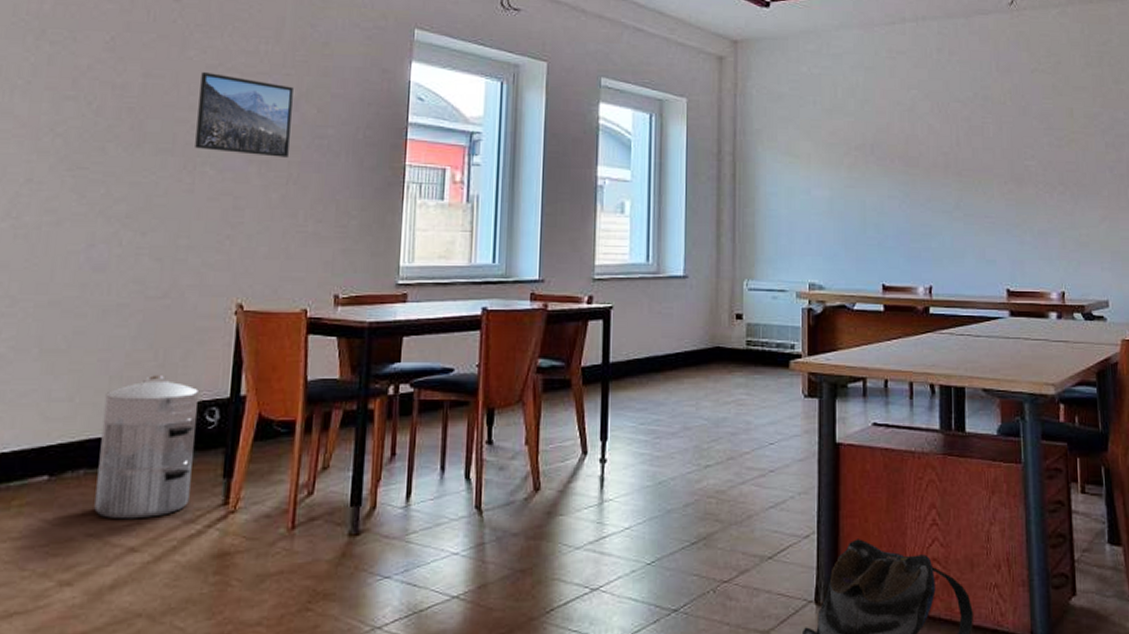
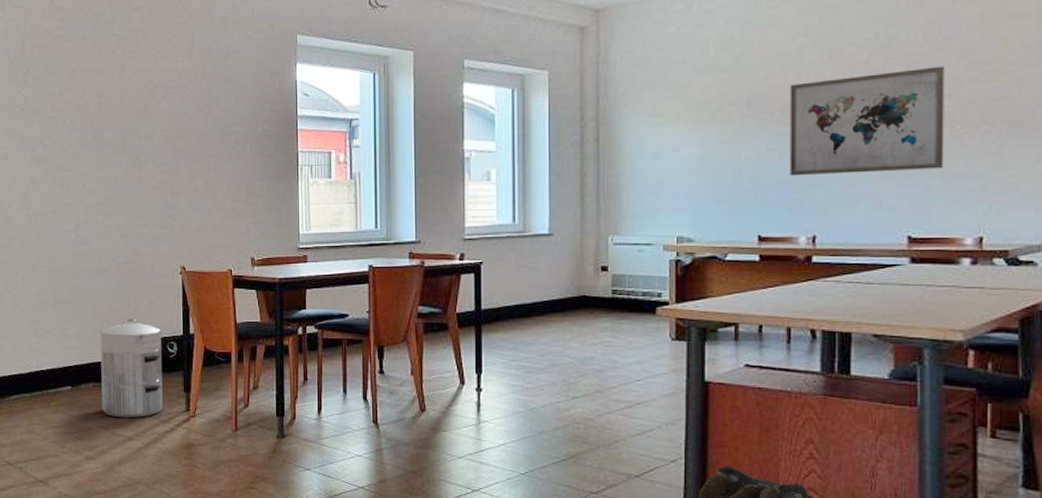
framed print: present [195,72,295,157] -> none [138,89,208,152]
wall art: none [907,128,1032,225] -> present [790,66,945,176]

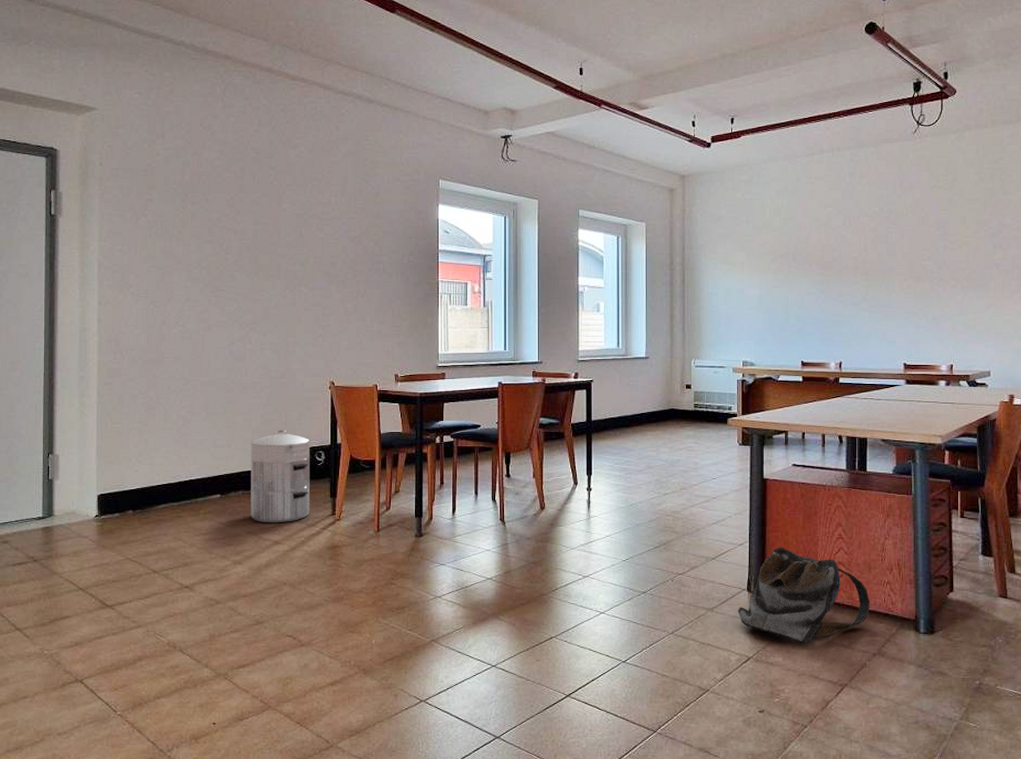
wall art: present [790,66,945,176] -> none [823,235,927,315]

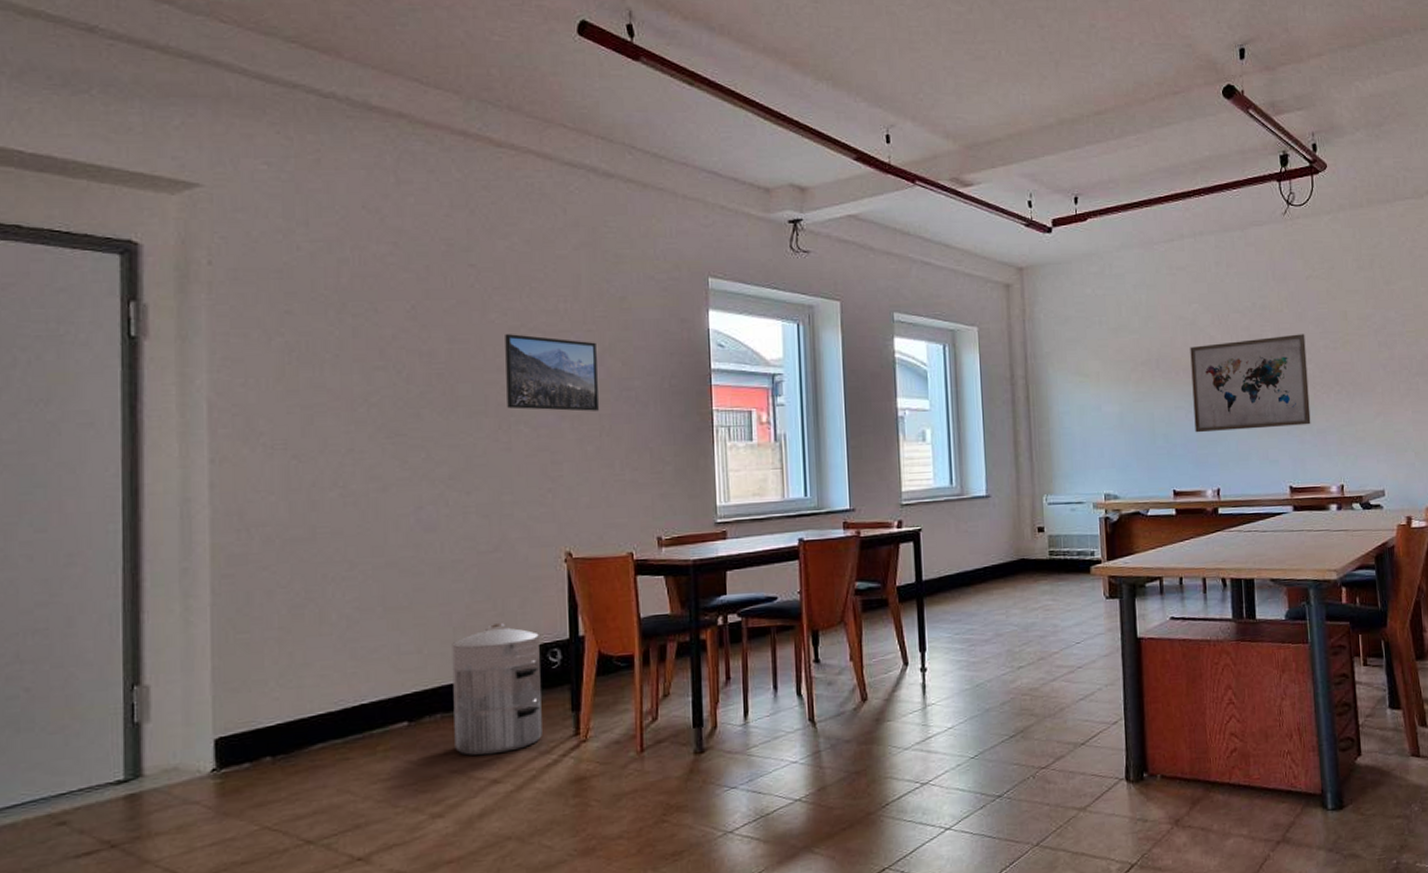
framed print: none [293,219,358,278] -> present [505,334,600,412]
backpack: present [738,547,871,644] -> none [1116,721,1270,839]
wall art: none [823,235,927,315] -> present [1190,334,1311,433]

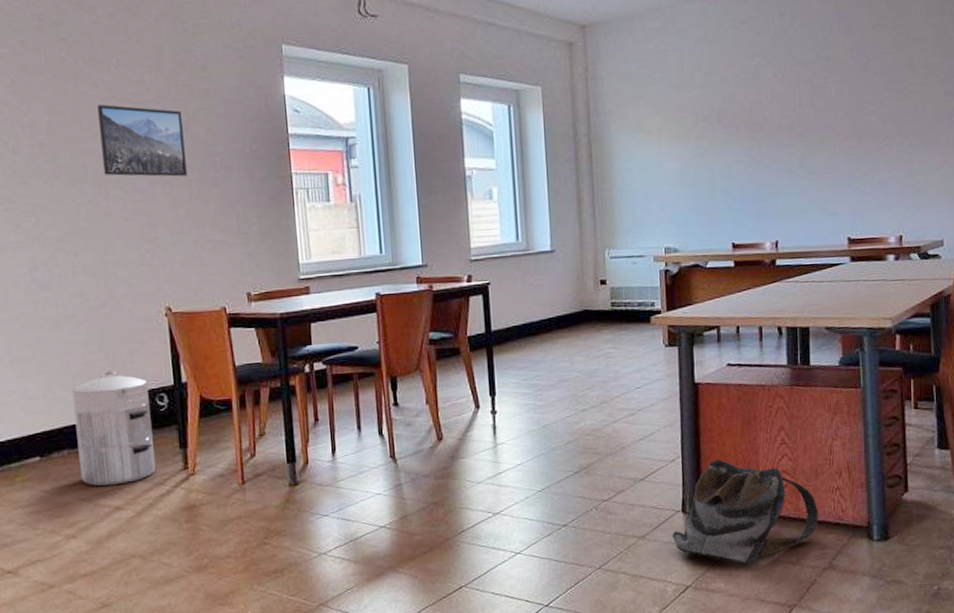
backpack: none [1116,721,1270,839] -> present [673,459,819,565]
wall art: present [1190,334,1311,433] -> none [751,85,872,187]

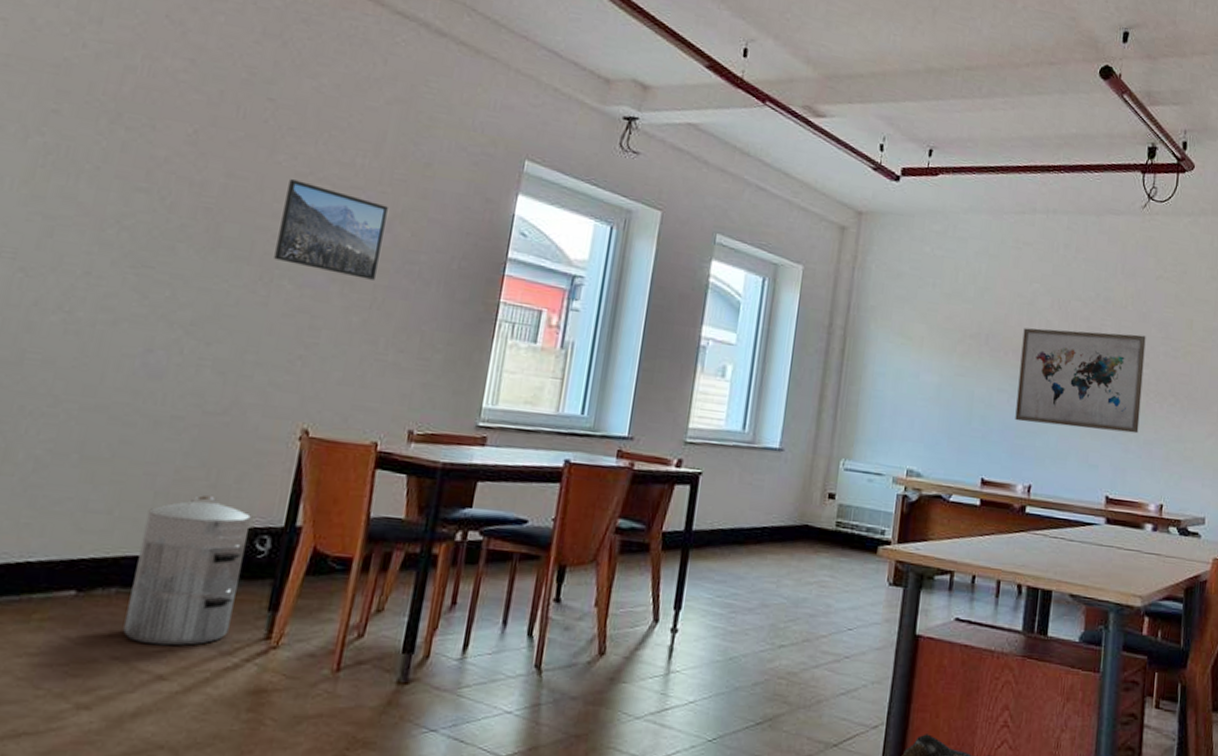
wall art: none [751,85,872,187] -> present [1015,327,1146,434]

